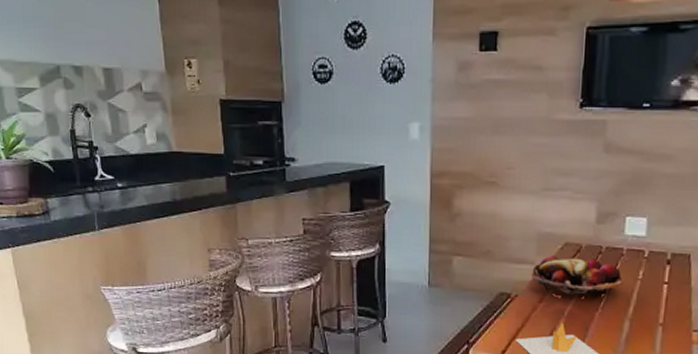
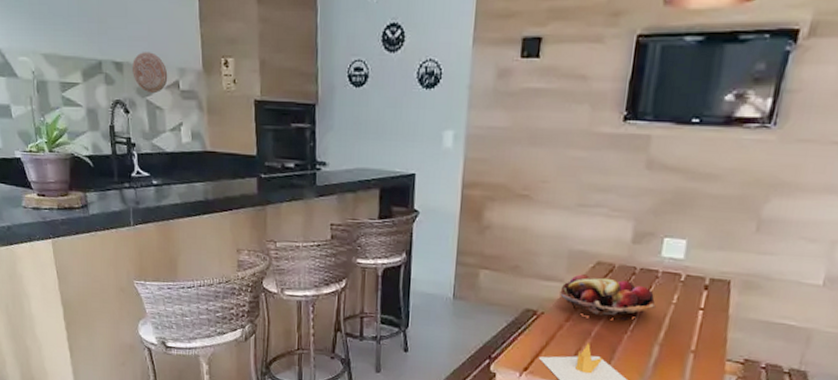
decorative plate: none [92,55,130,95] -> present [132,52,168,93]

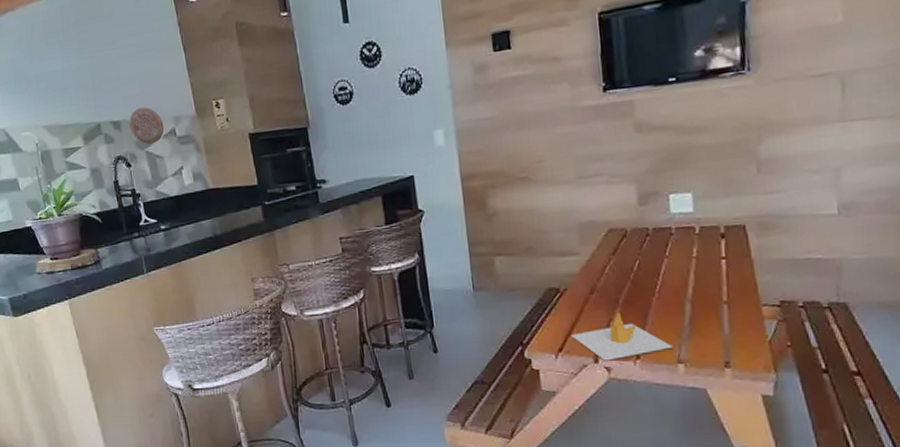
fruit basket: present [560,274,656,321] -> none [578,242,677,285]

